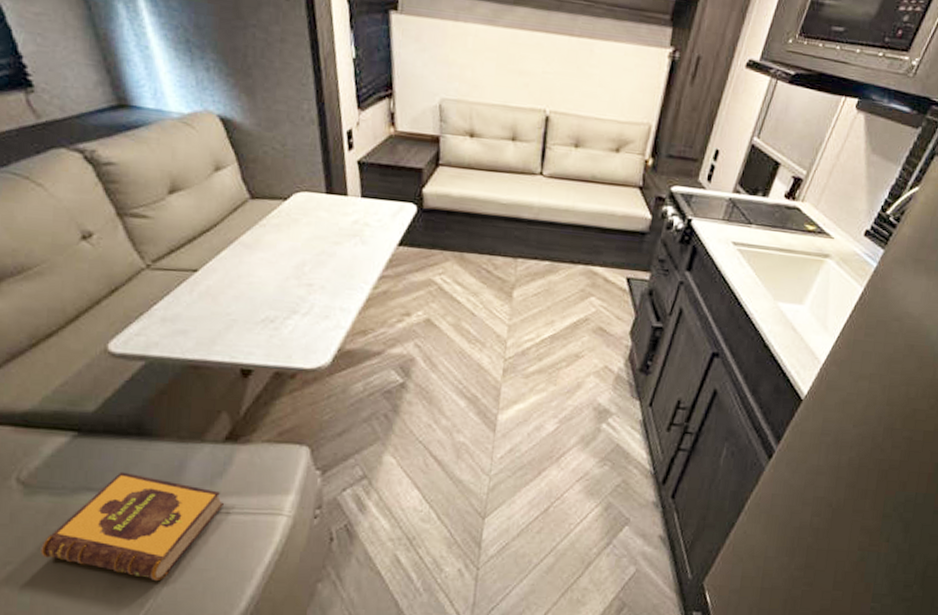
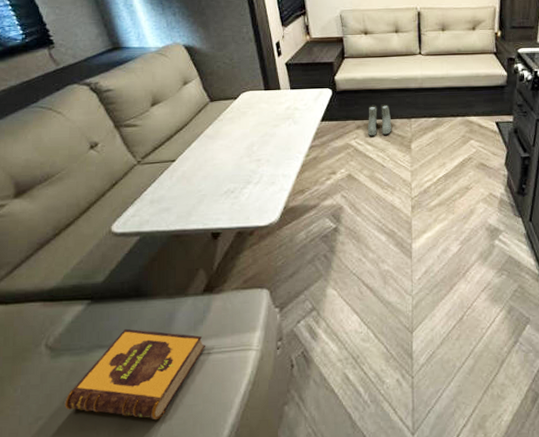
boots: none [458,233,492,275] -> present [367,104,391,136]

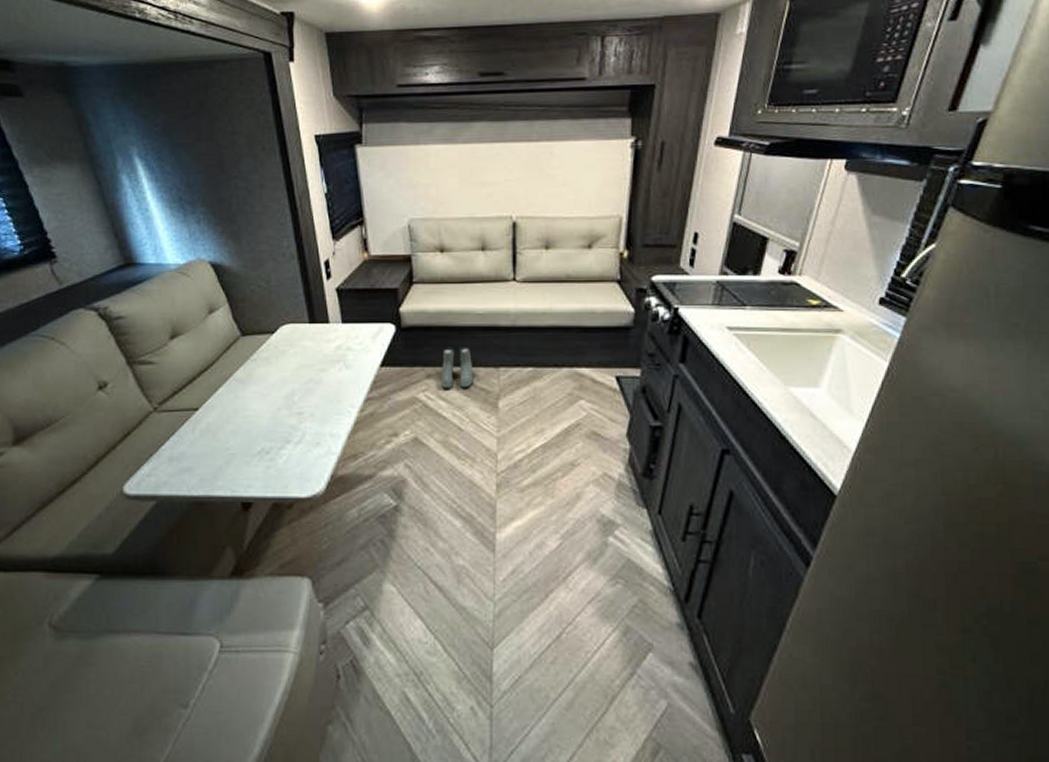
hardback book: present [64,328,205,420] -> none [70,612,233,726]

